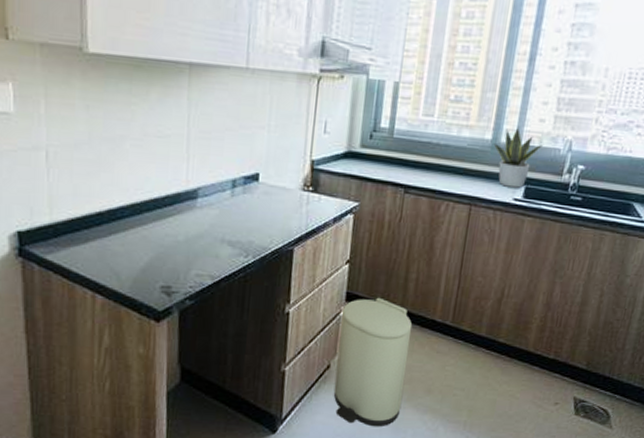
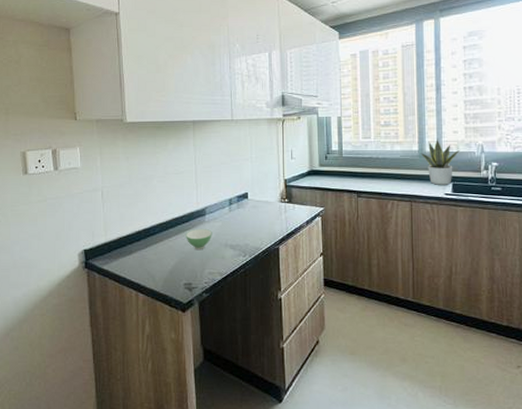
bowl: none [167,215,205,245] -> present [186,228,212,251]
pedal bin: present [334,297,413,427] -> none [322,281,383,394]

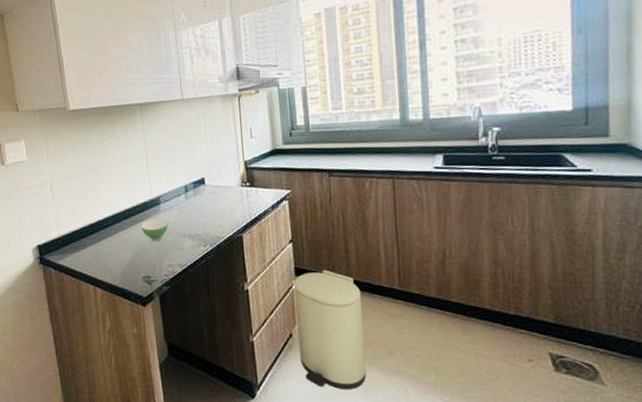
pedal bin: none [322,281,383,394] -> present [293,269,367,390]
potted plant: present [420,139,461,185] -> none [402,104,453,158]

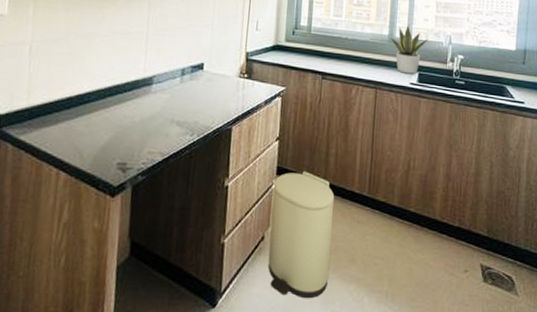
bowl: present [140,218,169,242] -> none [126,99,158,125]
potted plant: none [402,104,453,158] -> present [390,25,430,74]

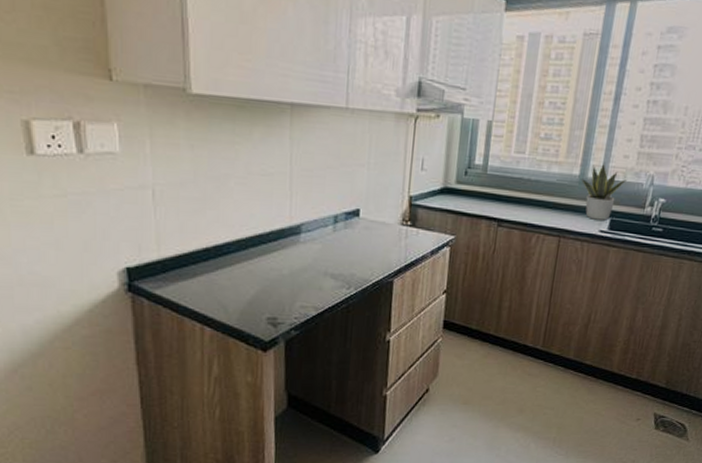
pedal bin: present [268,171,335,299] -> none [432,324,506,445]

